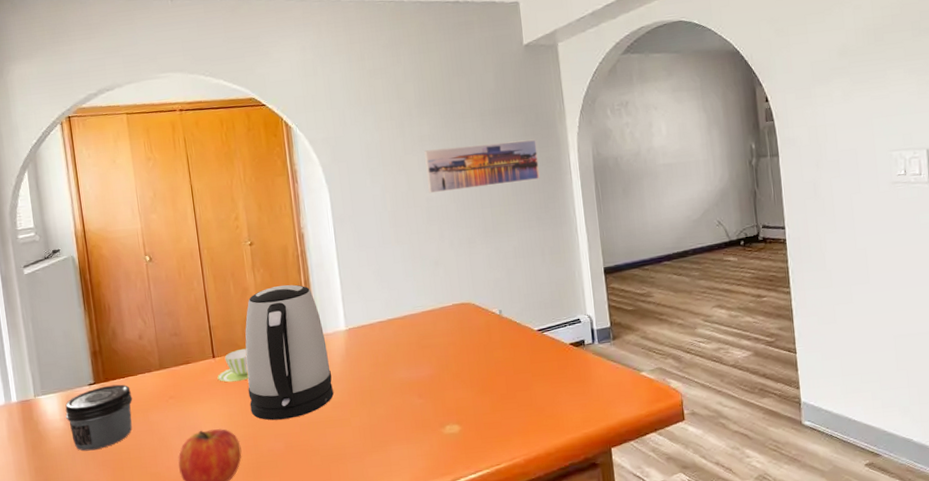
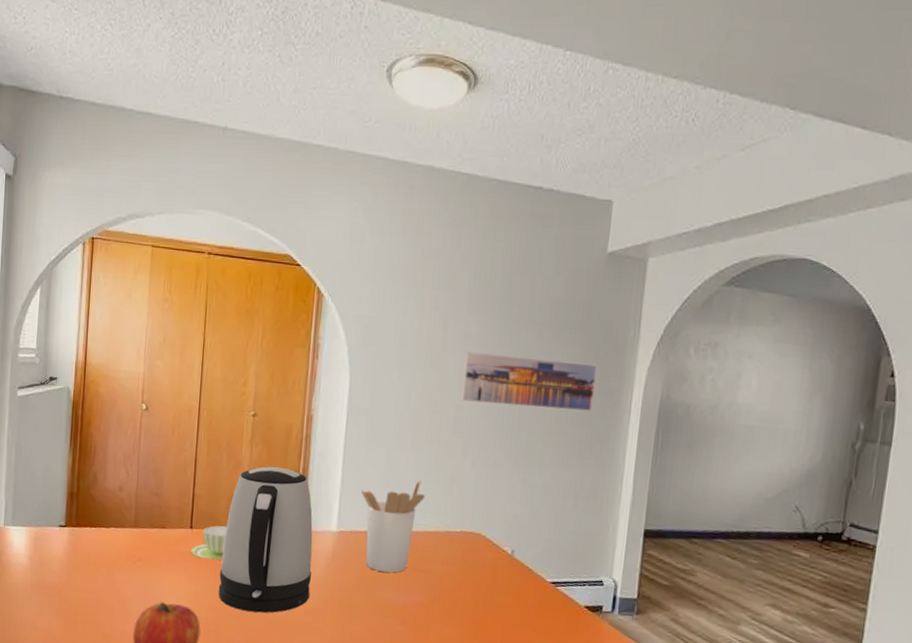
jar: present [65,384,133,451] -> none [30,531,101,596]
utensil holder: none [360,268,416,356] -> present [362,480,425,573]

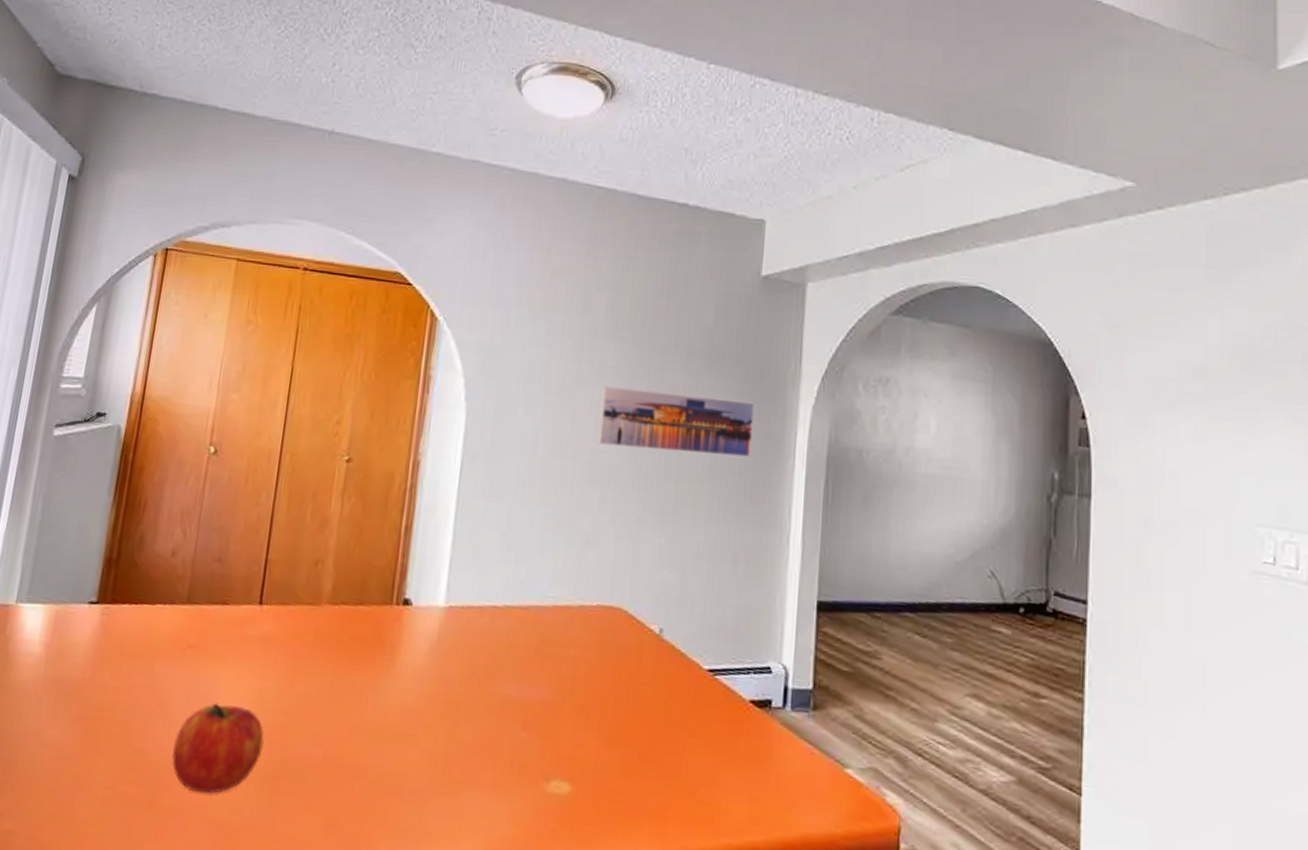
cup: present [190,525,228,560] -> none [257,600,307,646]
kettle: present [218,466,313,613] -> none [289,524,415,717]
utensil holder: present [362,480,425,573] -> none [477,541,554,660]

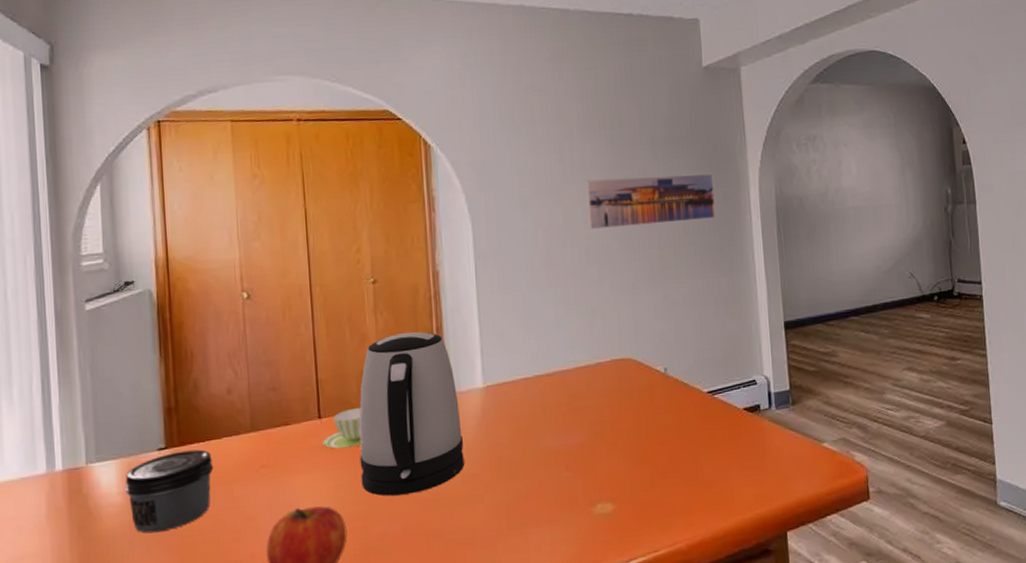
jar: none [46,609,141,697] -> present [125,449,214,534]
cup: none [257,600,307,646] -> present [322,407,362,449]
kettle: none [289,524,415,717] -> present [359,331,464,496]

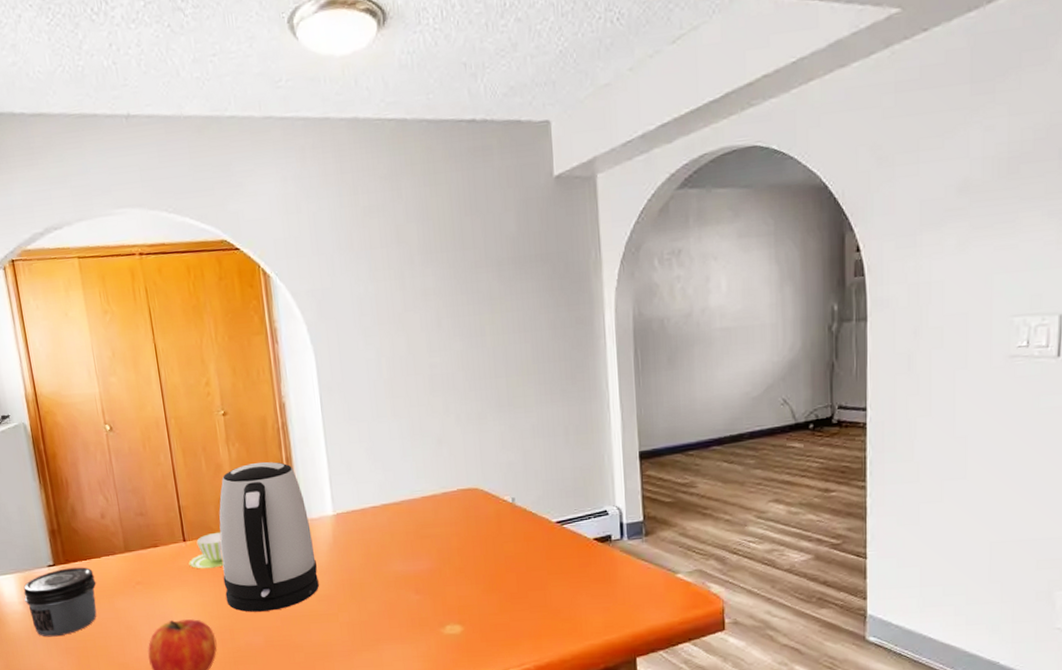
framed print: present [585,172,716,230] -> none [428,294,567,359]

